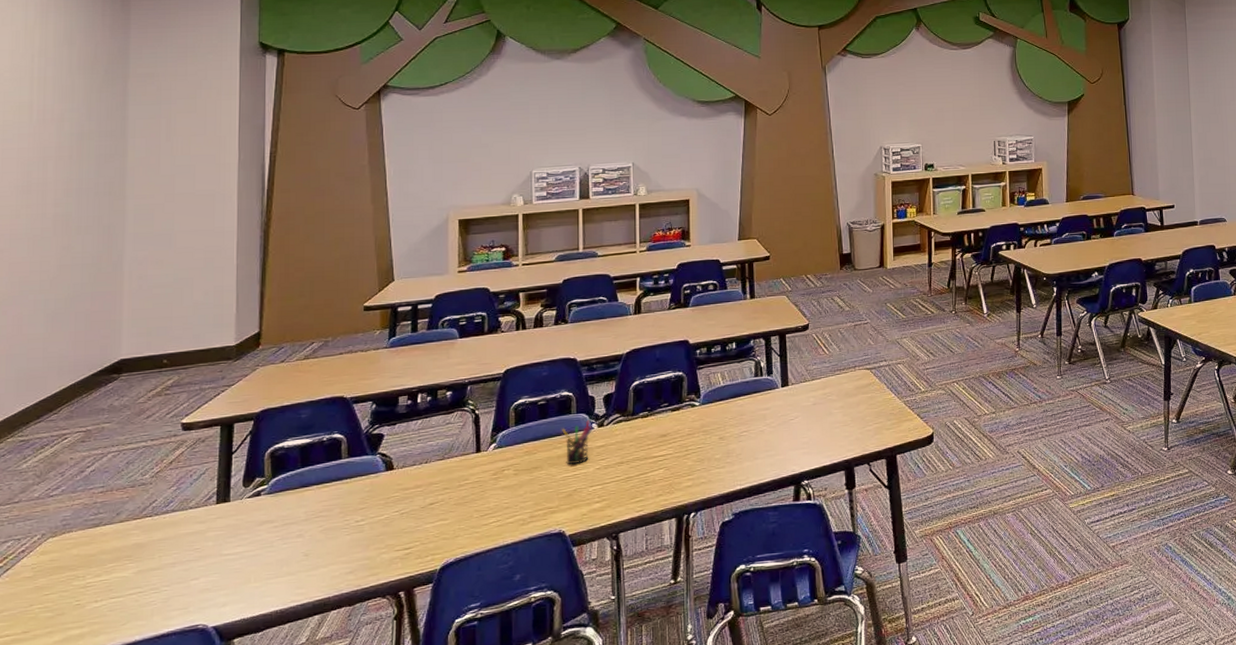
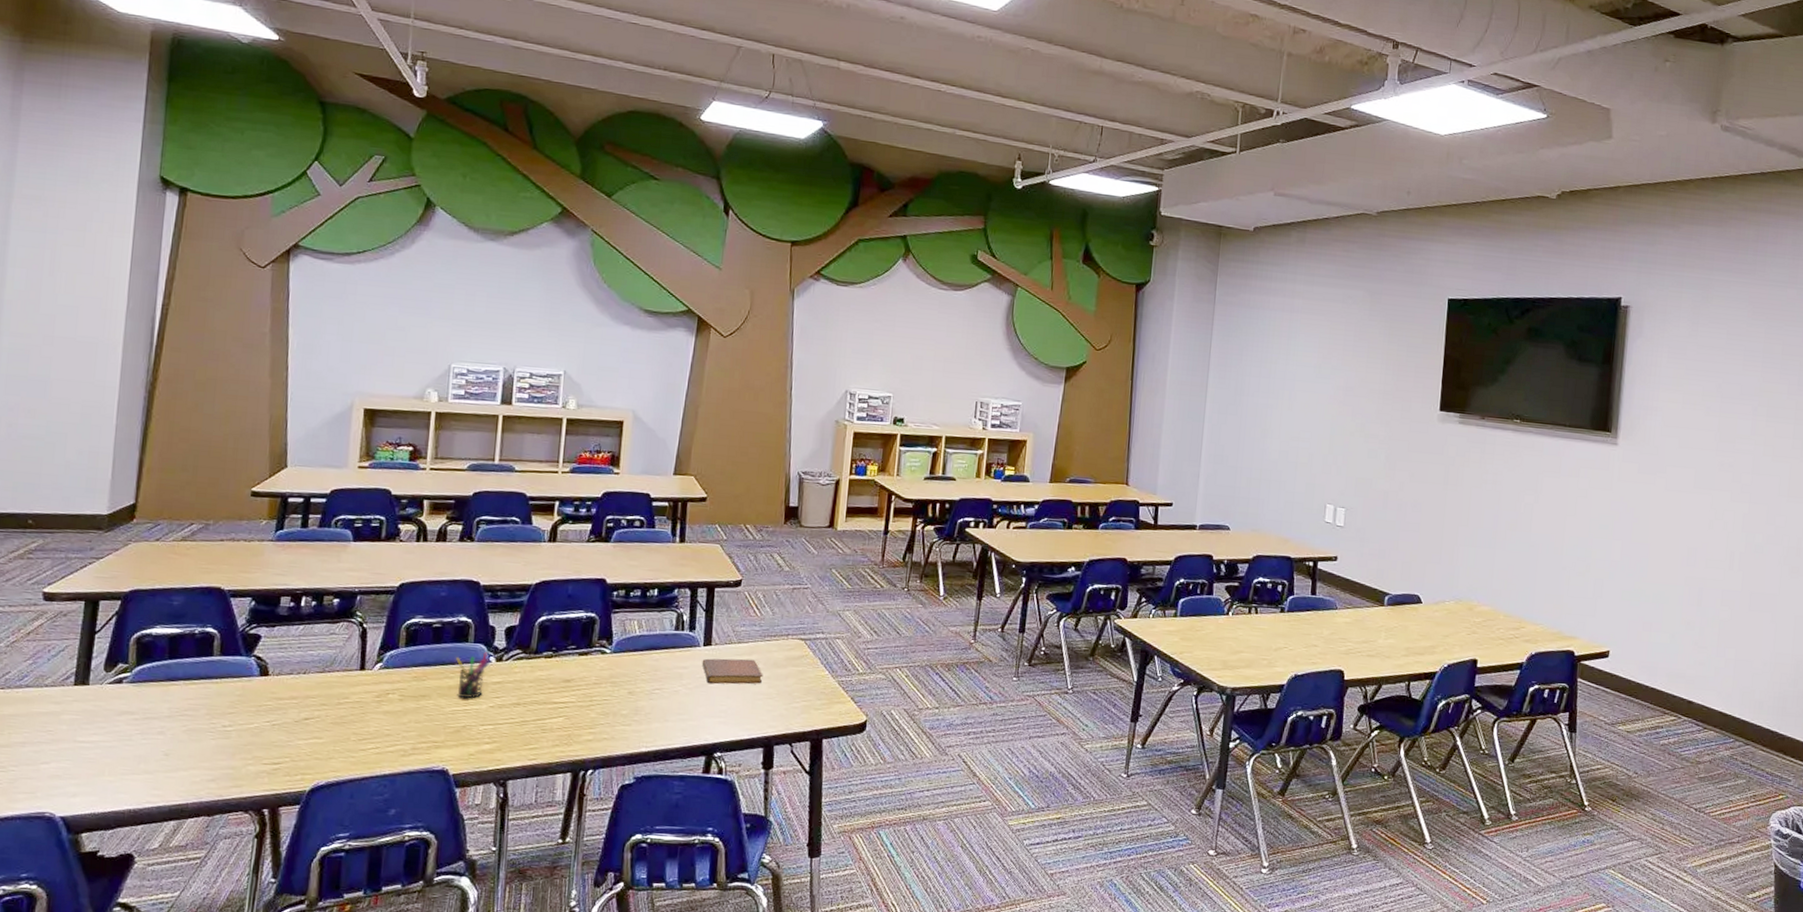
notebook: none [782,393,838,420] -> present [701,658,763,685]

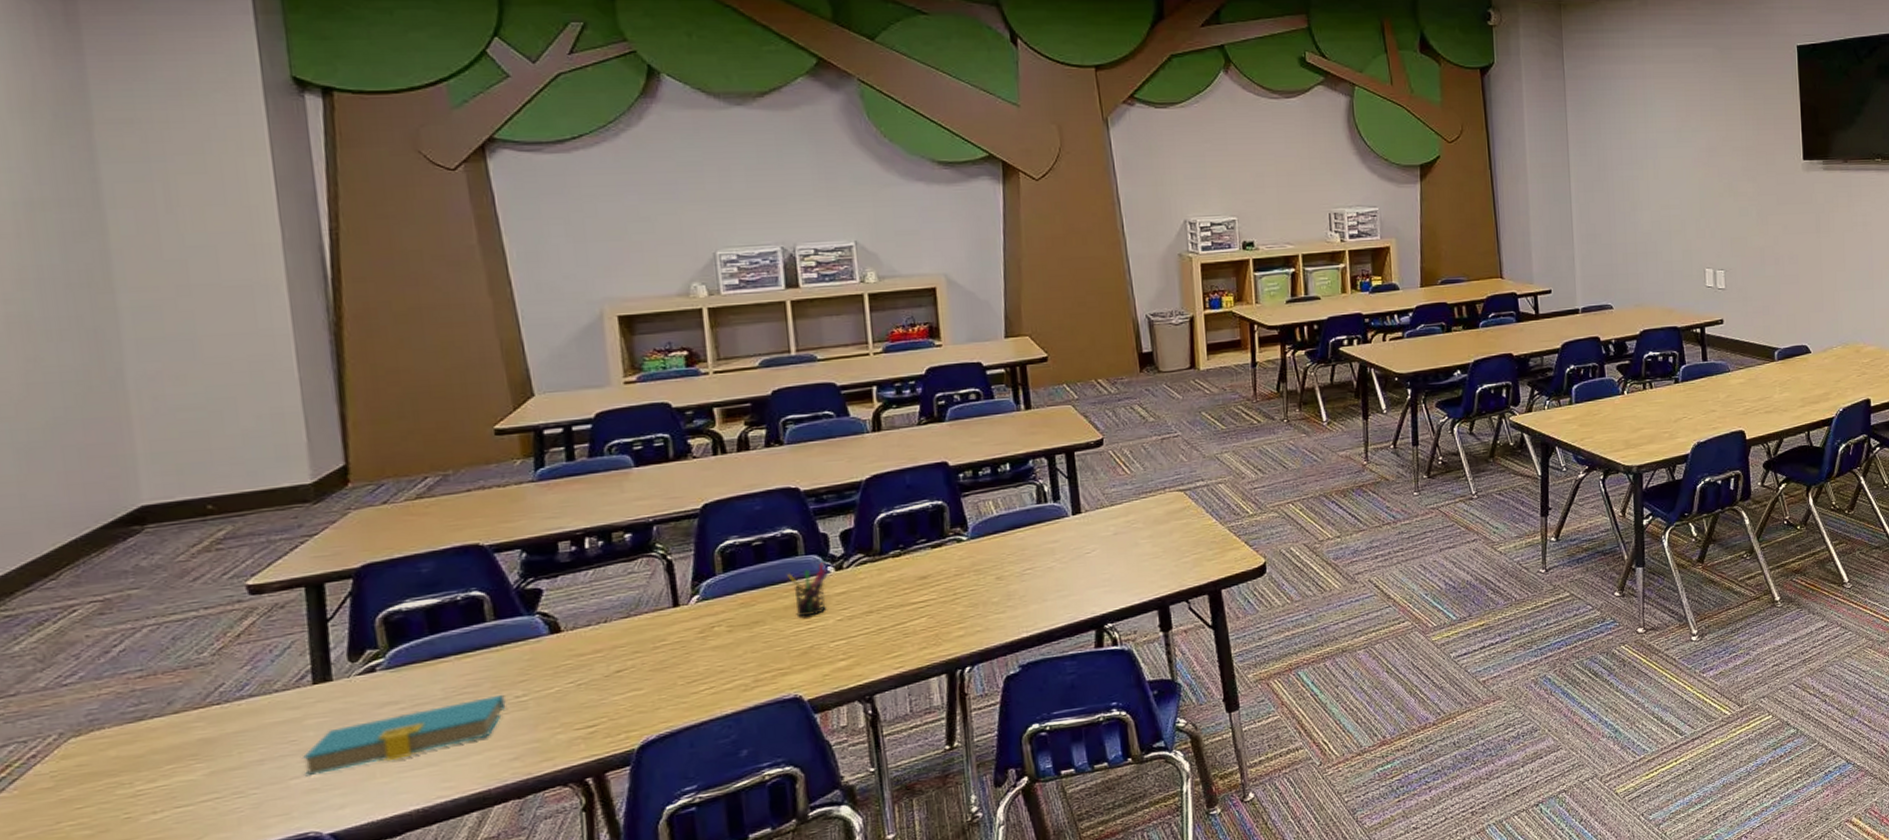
book: none [52,721,215,764] -> present [302,694,506,777]
notebook: present [701,658,763,685] -> none [1073,520,1145,554]

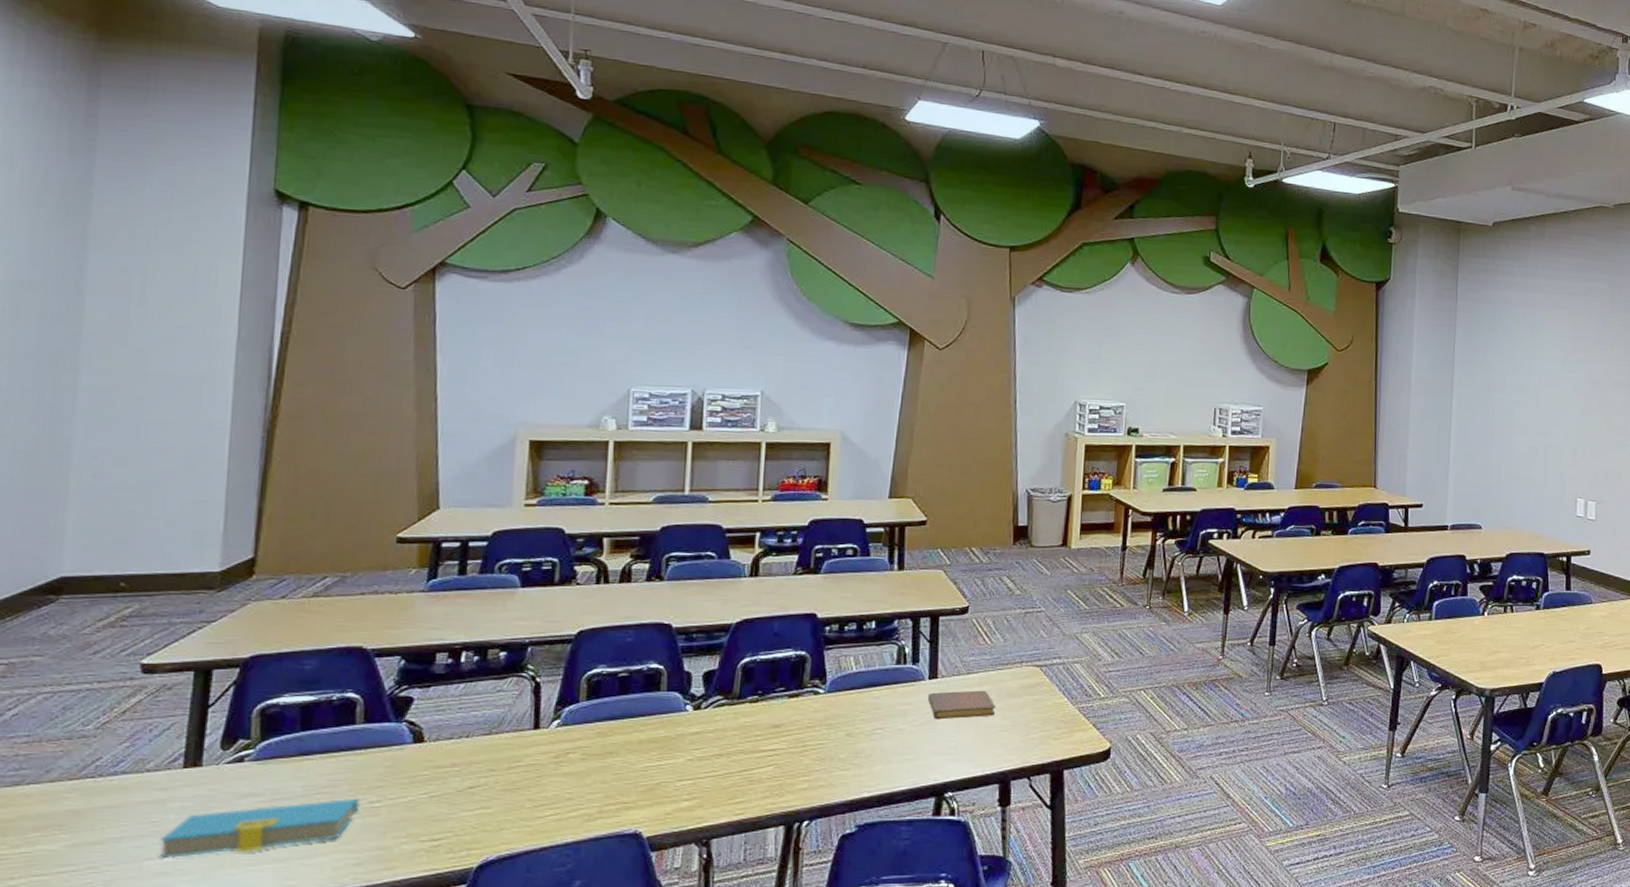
pen holder: present [787,562,830,617] -> none [647,701,688,753]
notebook: none [1073,520,1145,554] -> present [927,690,996,720]

